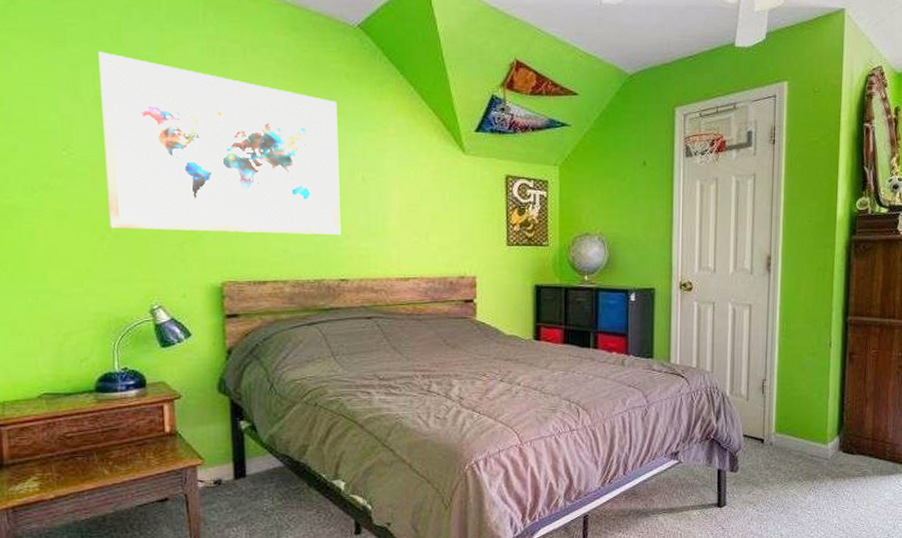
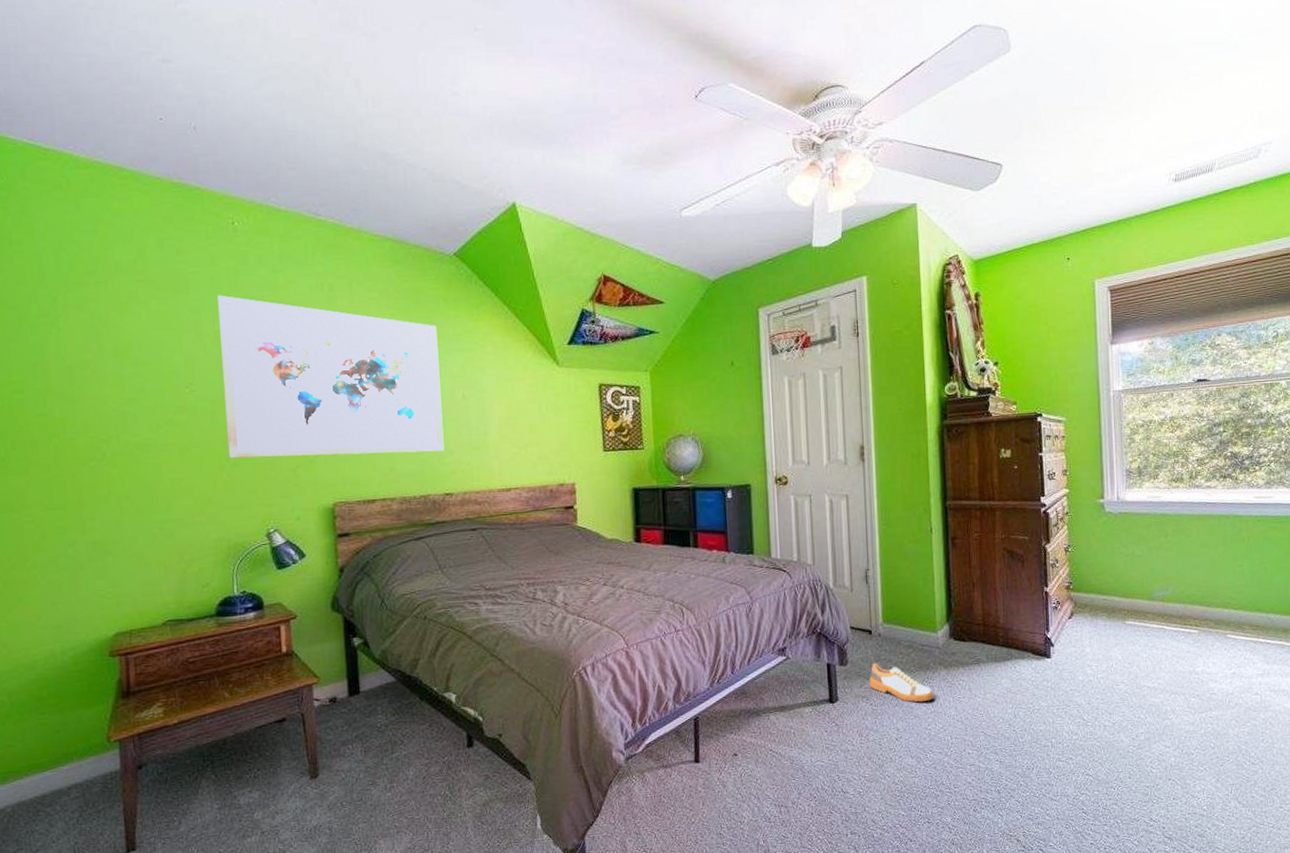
shoe: none [757,470,819,510] -> present [869,662,934,702]

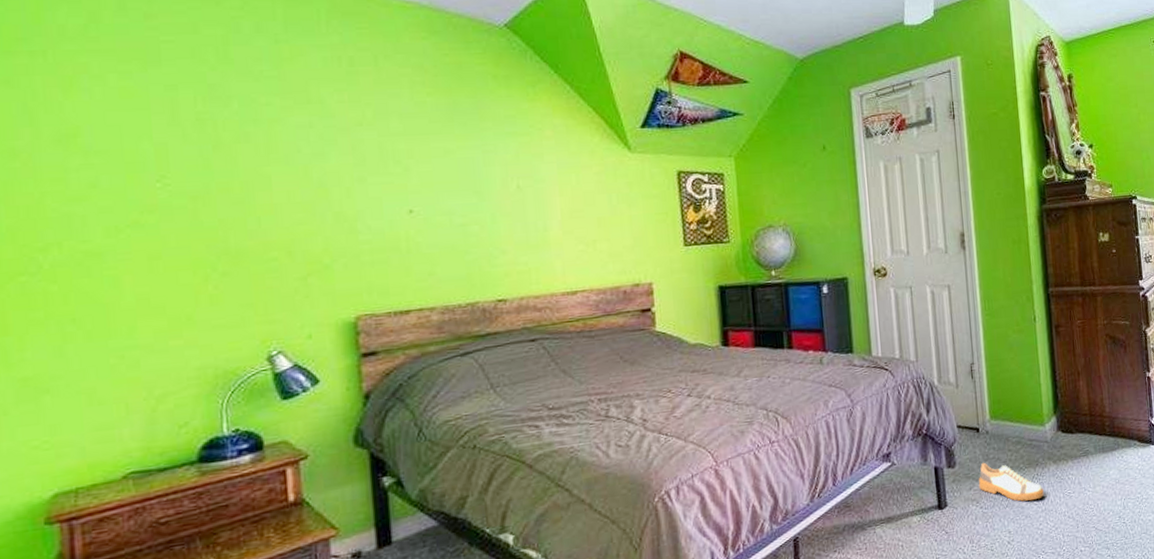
wall art: present [217,294,445,459] -> none [201,68,496,267]

